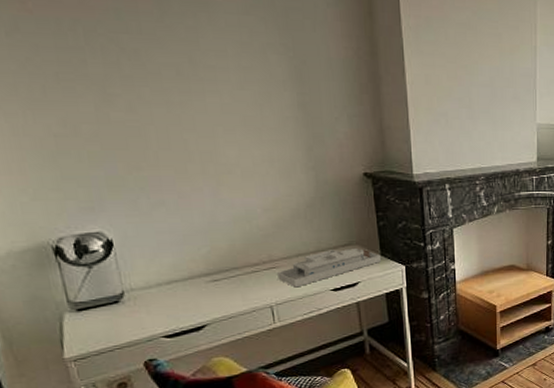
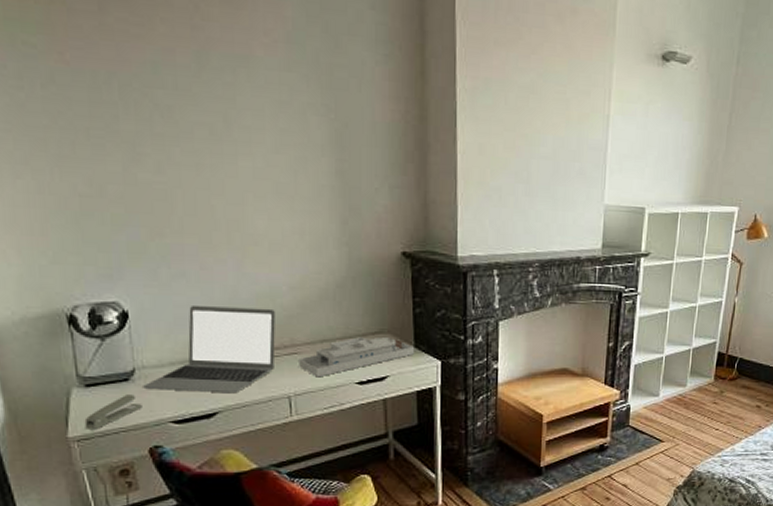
stapler: none [79,315,134,350] -> present [84,395,142,429]
laptop: none [133,229,256,309] -> present [143,306,276,394]

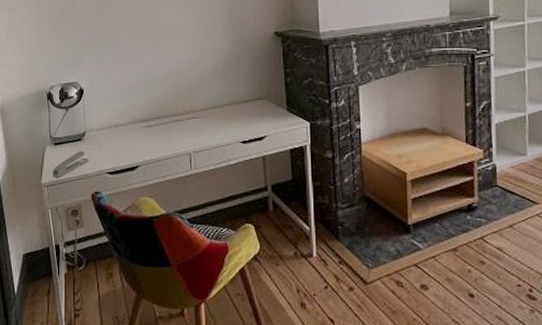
laptop: present [143,306,276,394] -> none [90,82,180,151]
desk organizer: present [299,337,414,378] -> none [197,103,287,138]

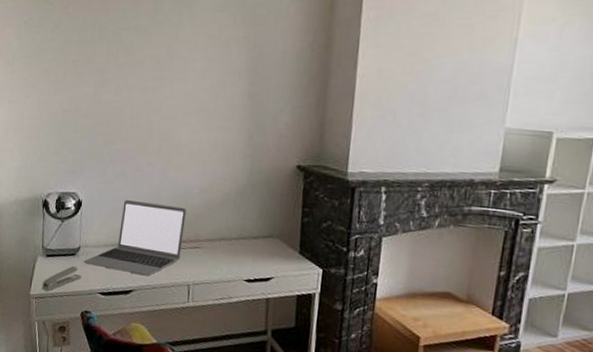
laptop: none [90,82,180,151] -> present [84,200,186,276]

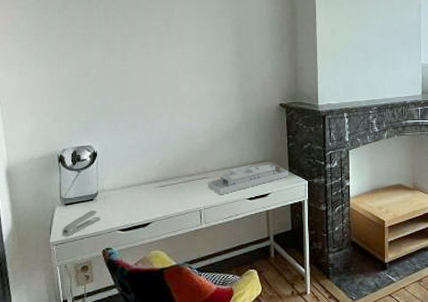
laptop: present [84,200,186,276] -> none [102,146,193,208]
desk organizer: none [199,239,299,271] -> present [208,165,288,195]

